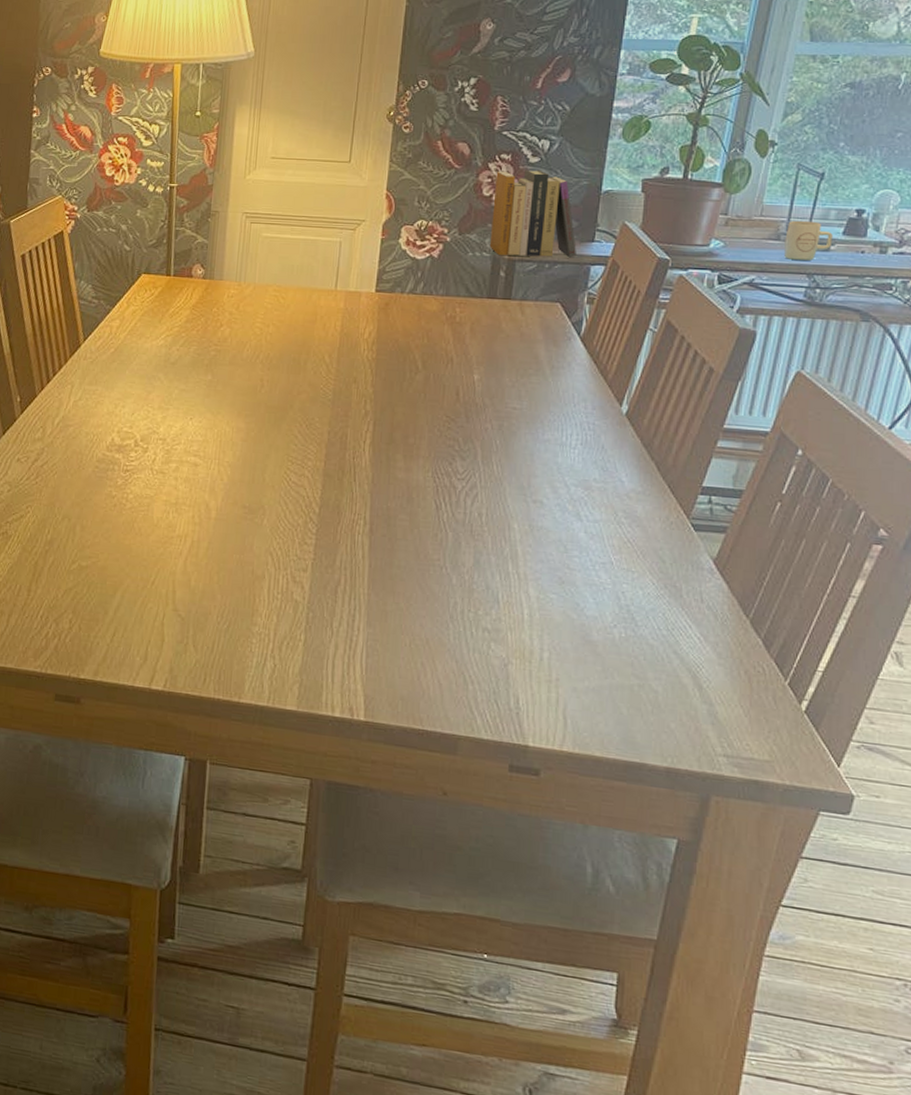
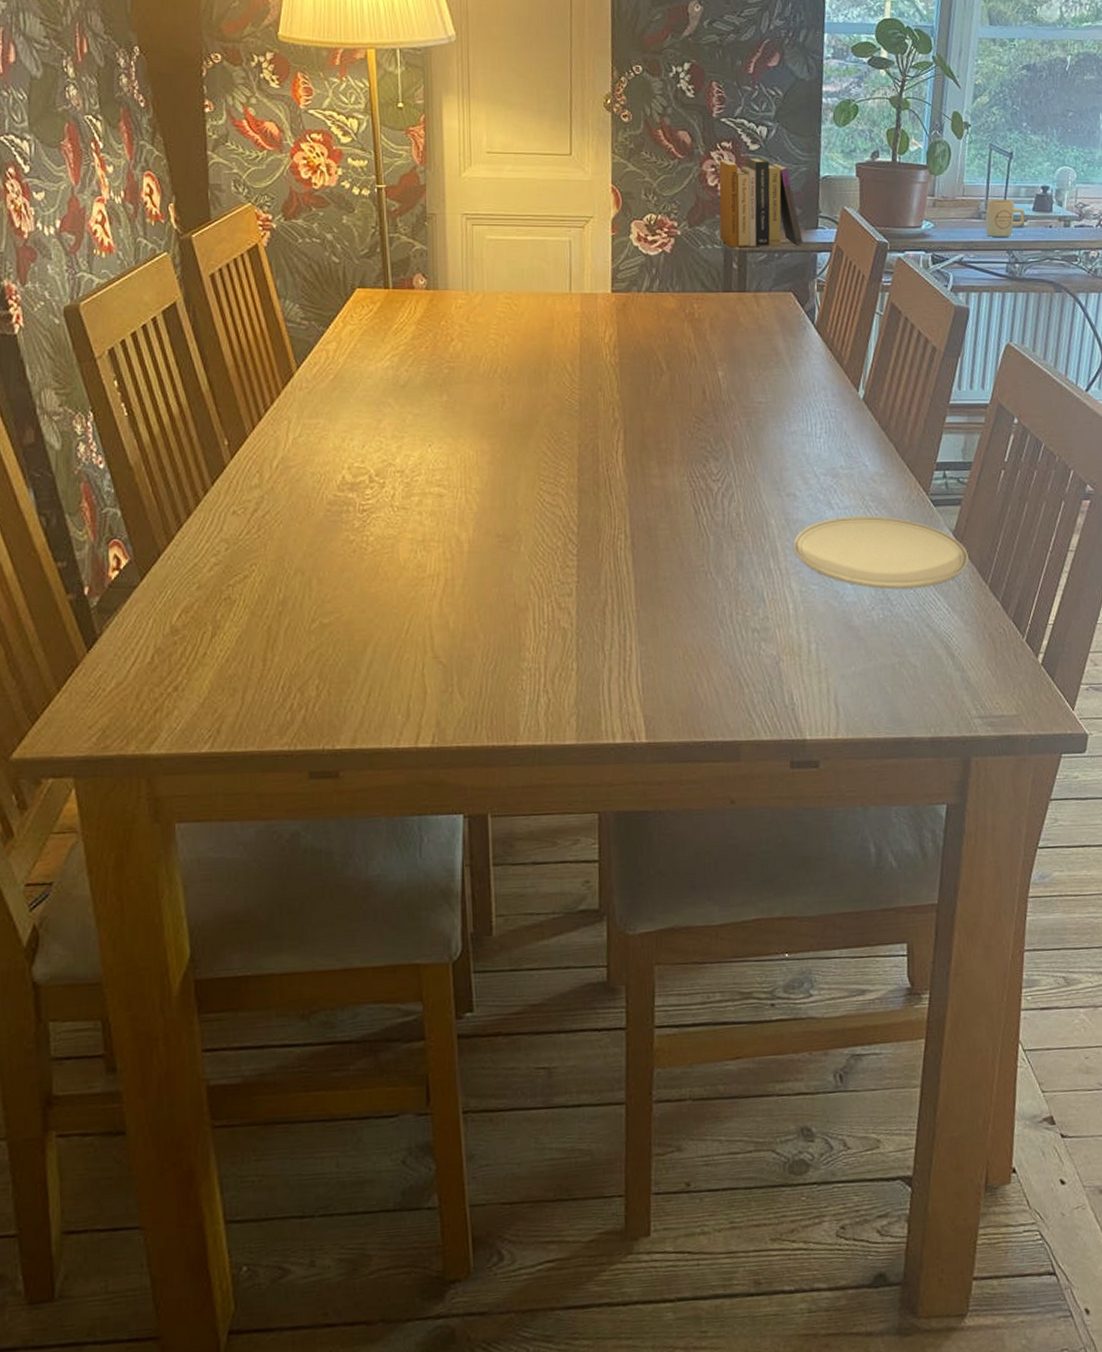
plate: none [534,529,729,613] -> present [793,516,969,590]

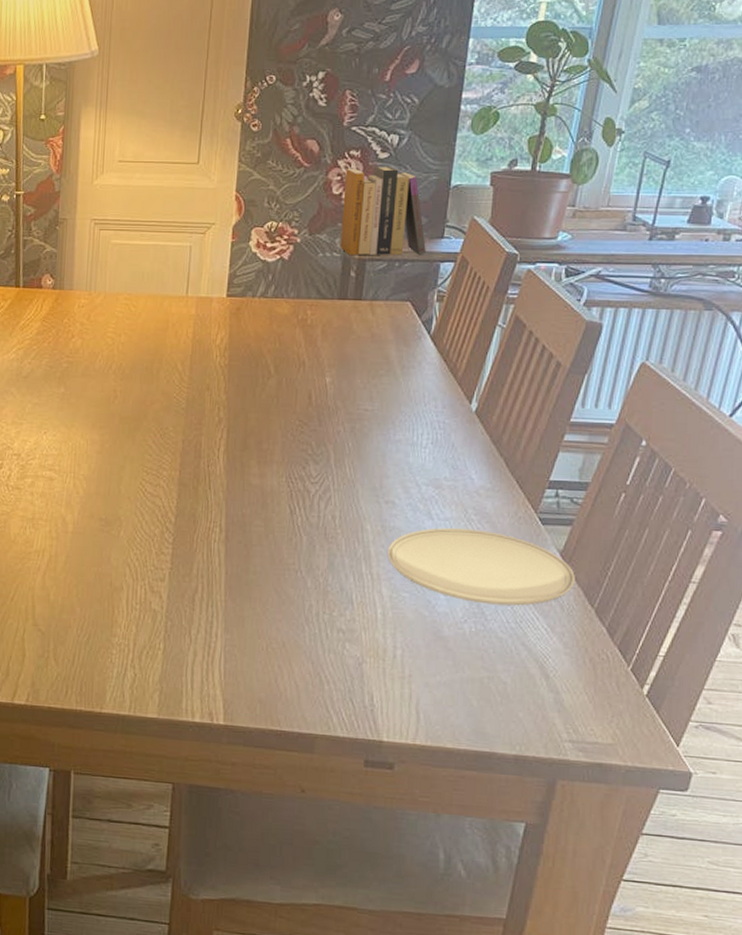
mug: present [985,199,1025,237] -> none [630,210,678,250]

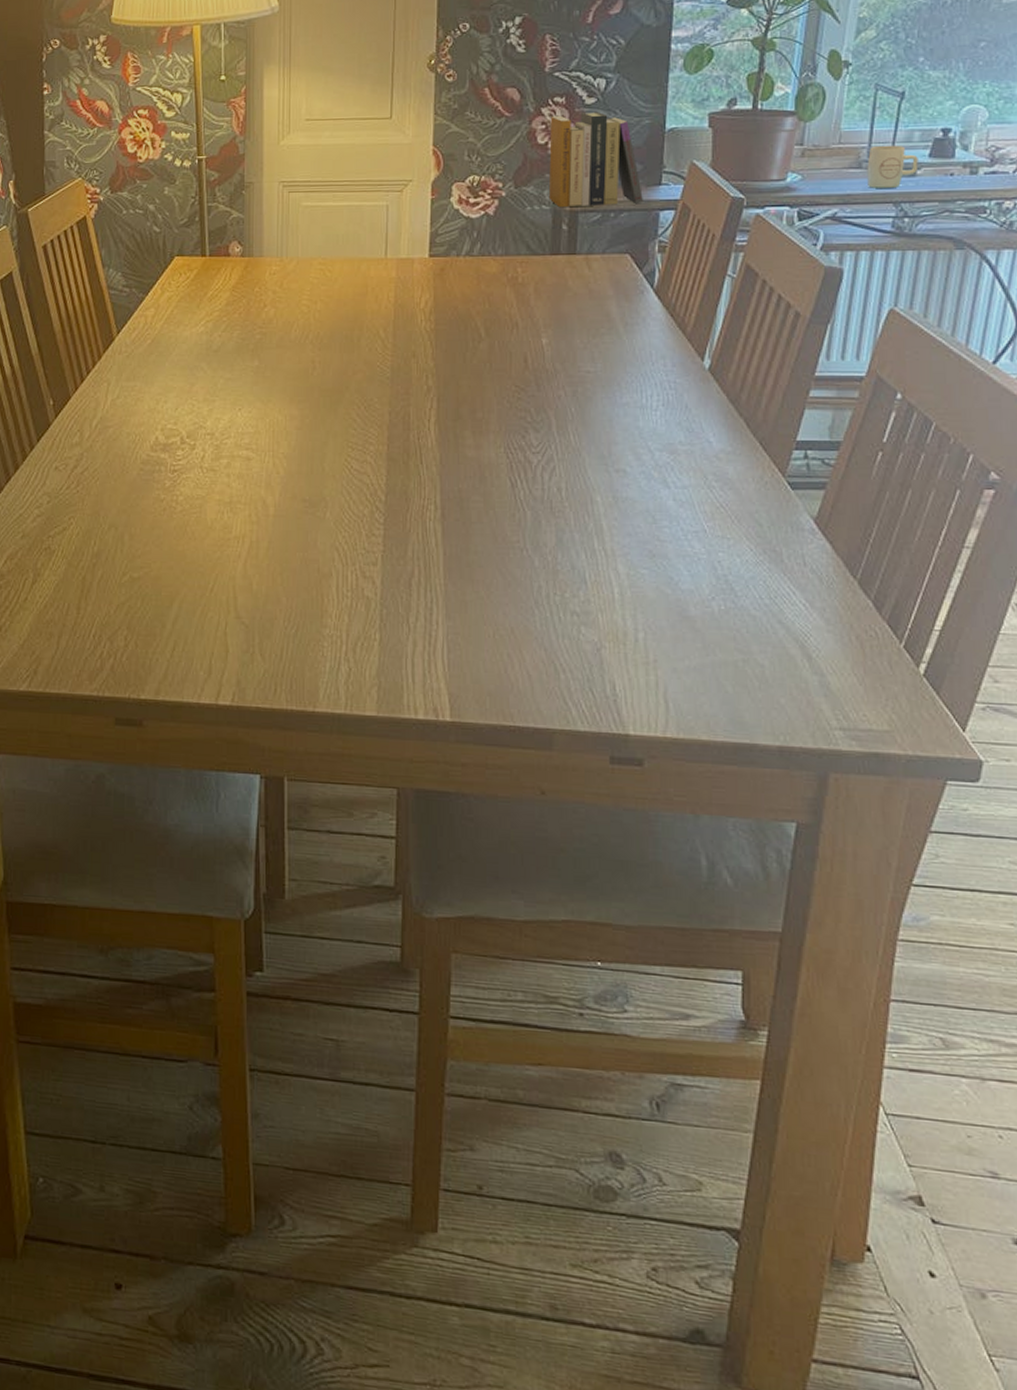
plate: present [387,528,575,606] -> none [620,497,833,580]
mug: none [630,210,678,250] -> present [867,145,919,188]

